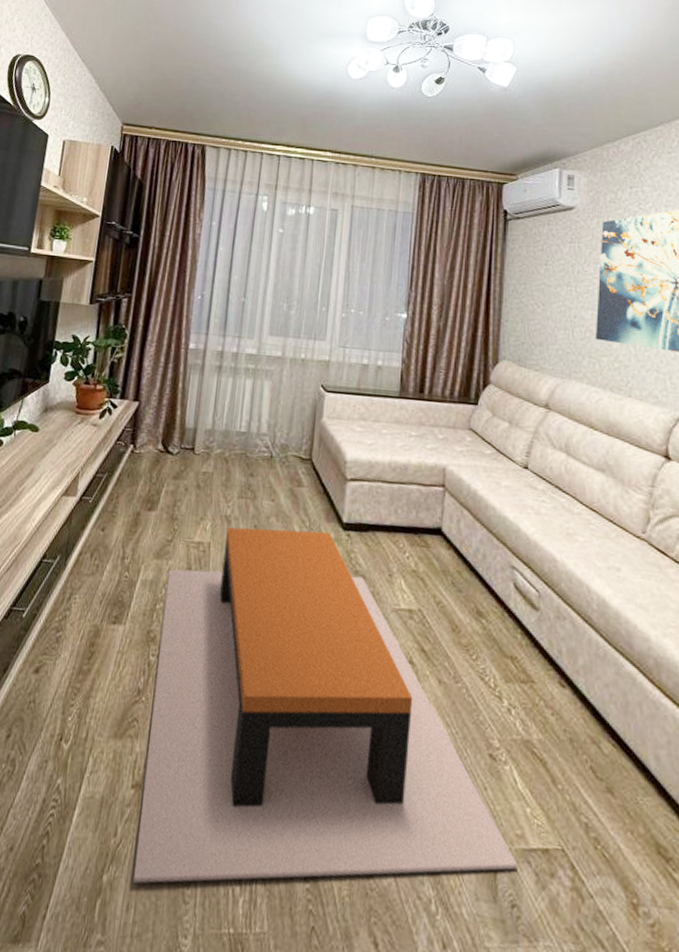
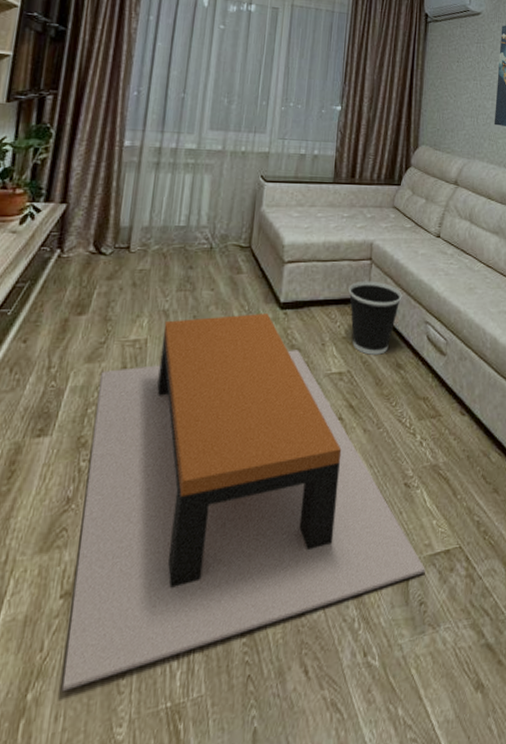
wastebasket: none [418,509,482,597] -> present [348,281,402,355]

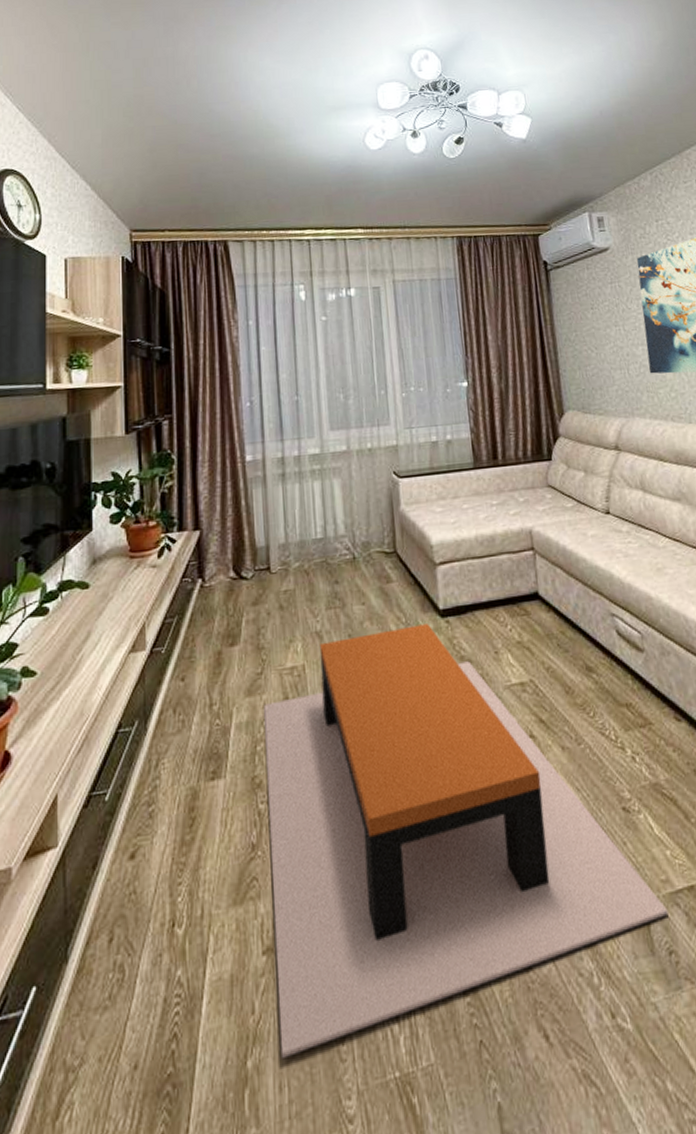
wastebasket: present [348,281,402,355] -> none [513,573,578,660]

